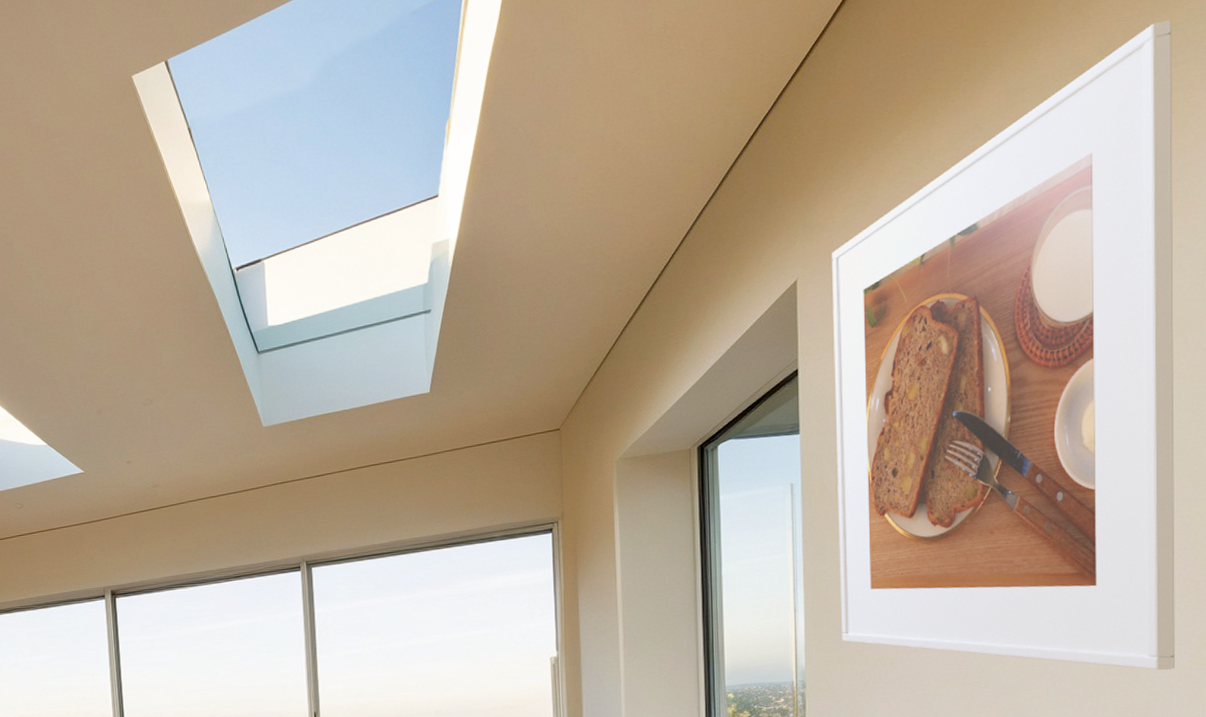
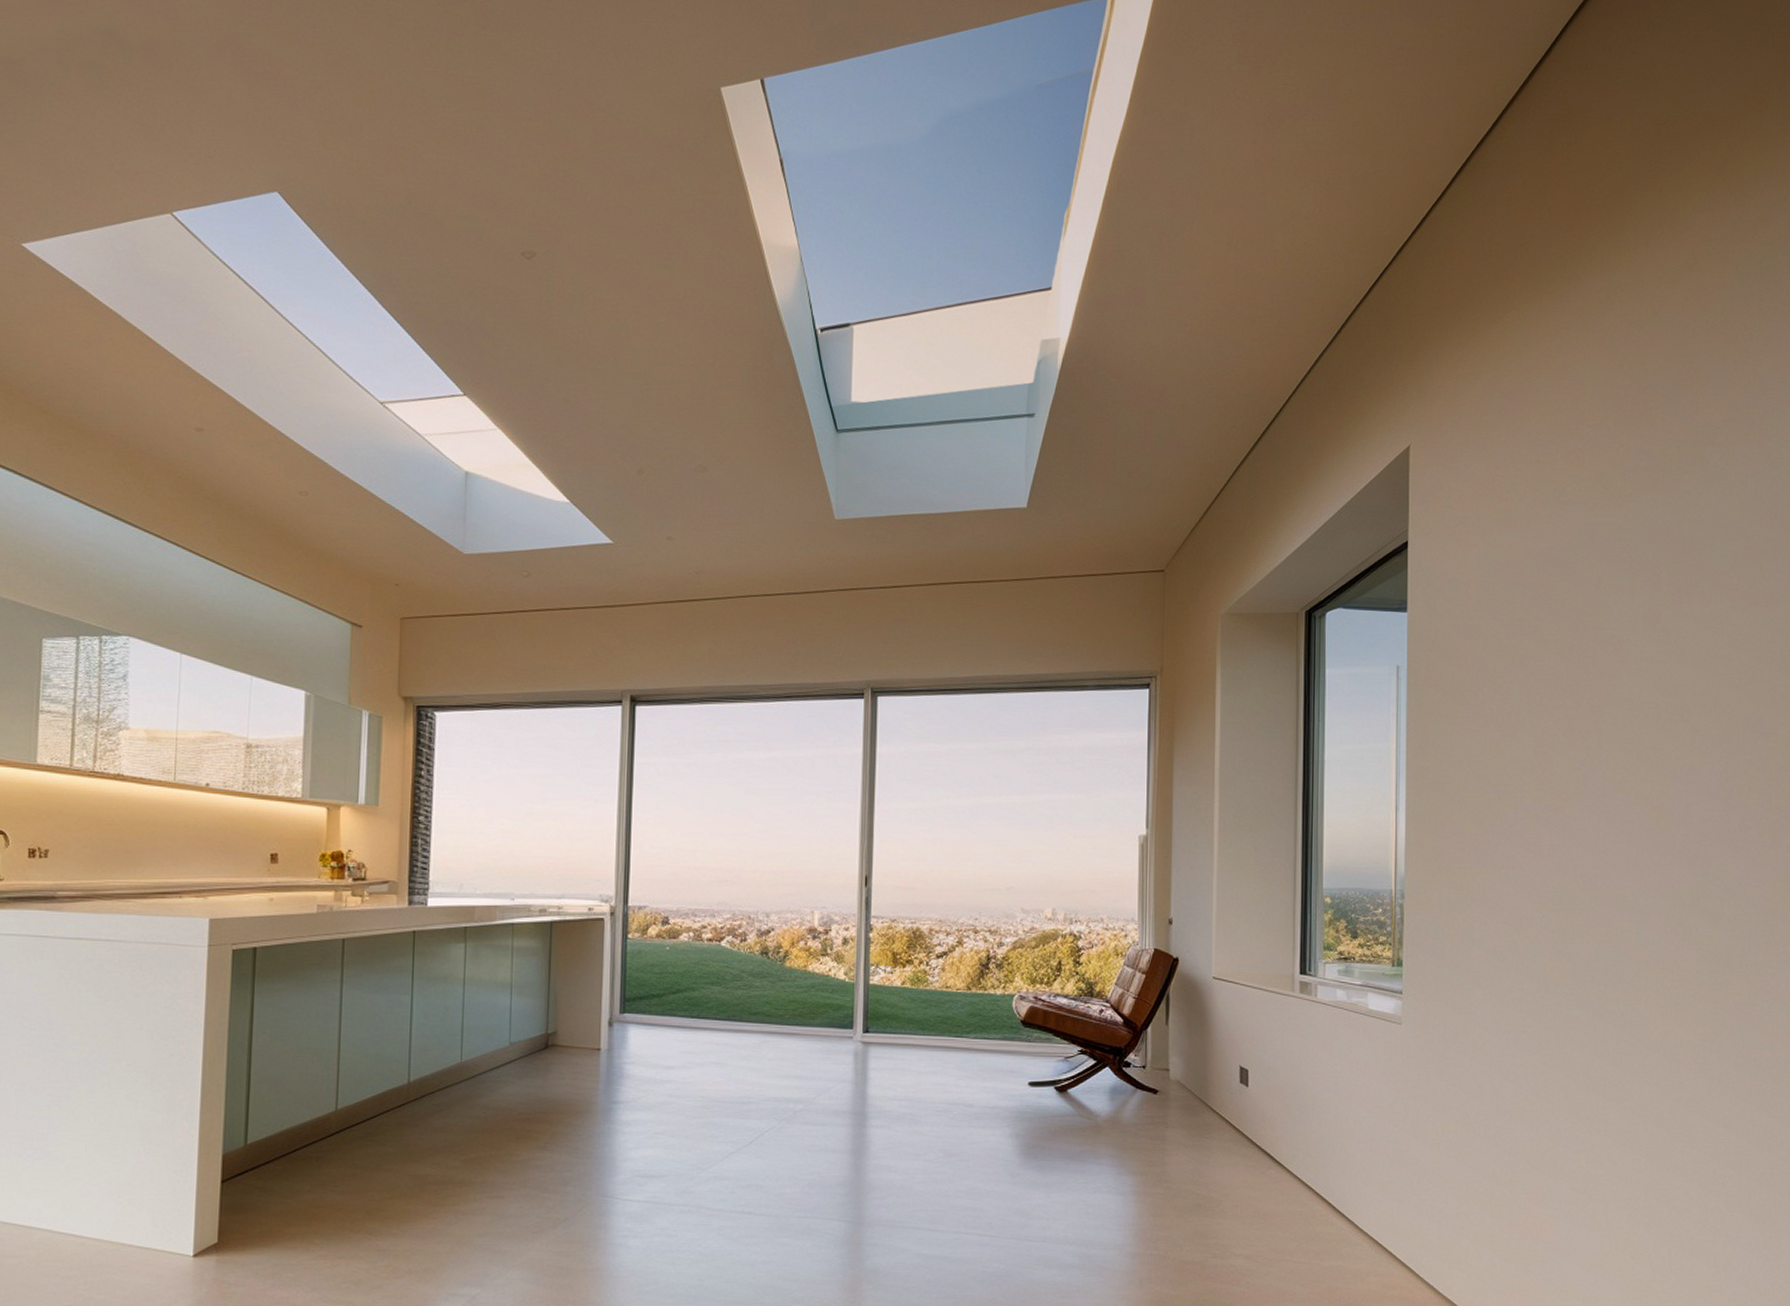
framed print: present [832,20,1175,670] -> none [1441,248,1753,913]

